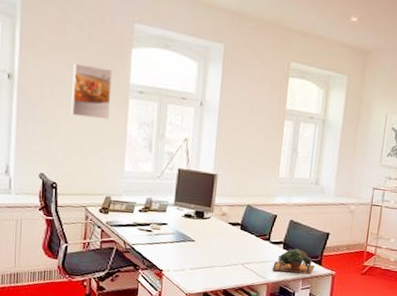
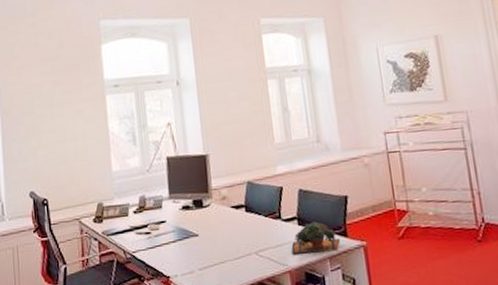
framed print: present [71,63,112,120] -> none [48,70,90,125]

